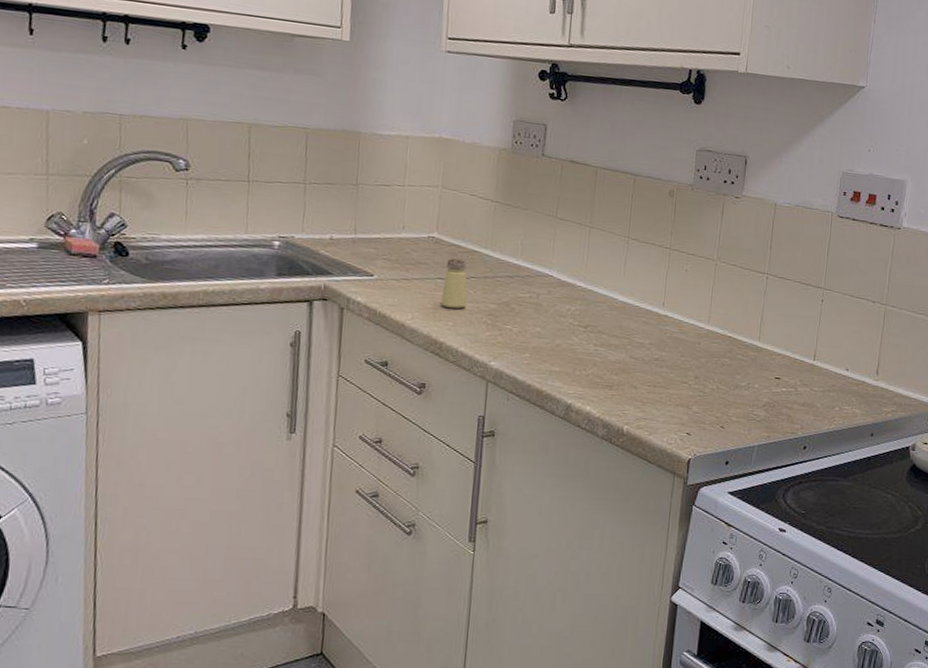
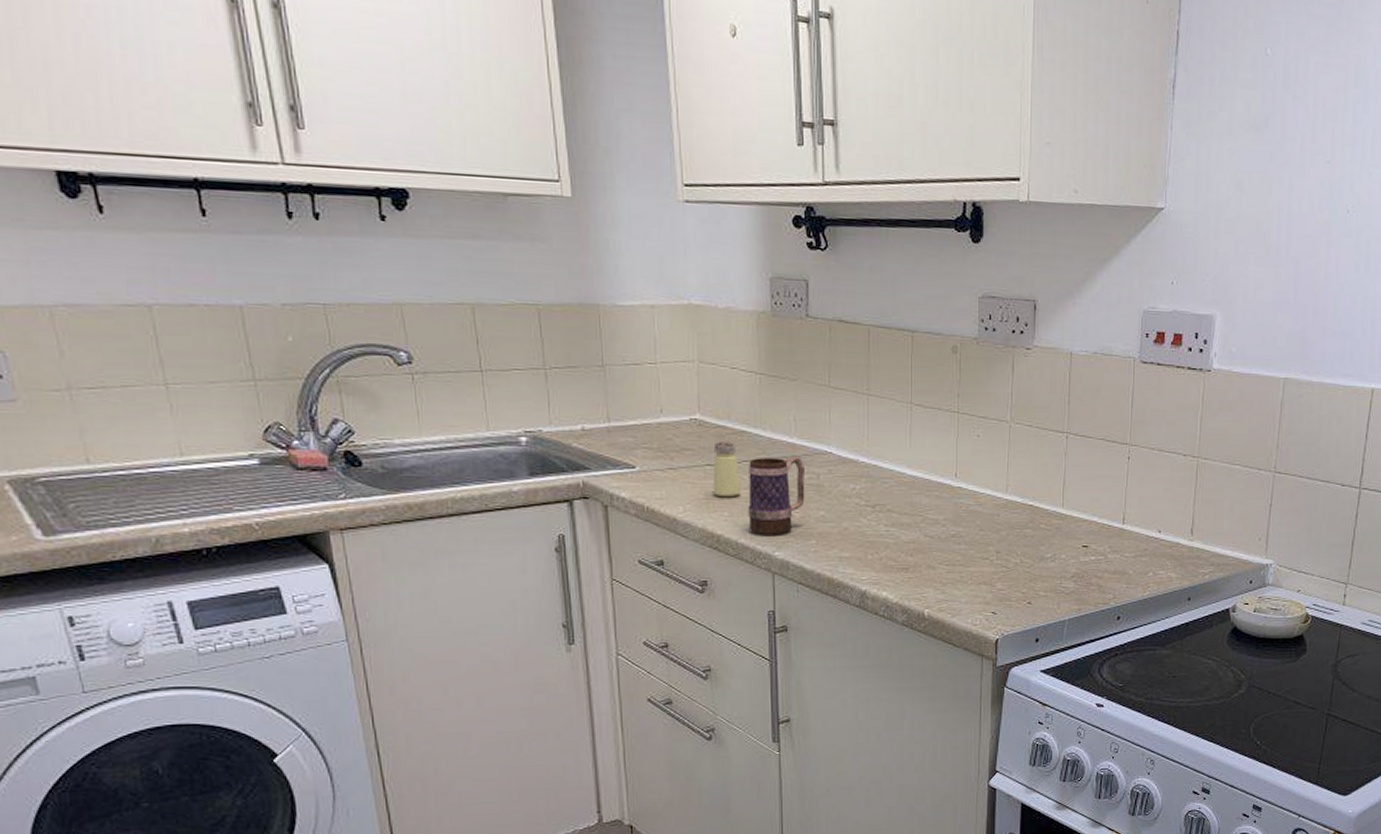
mug: none [470,275,527,346] -> present [748,456,805,535]

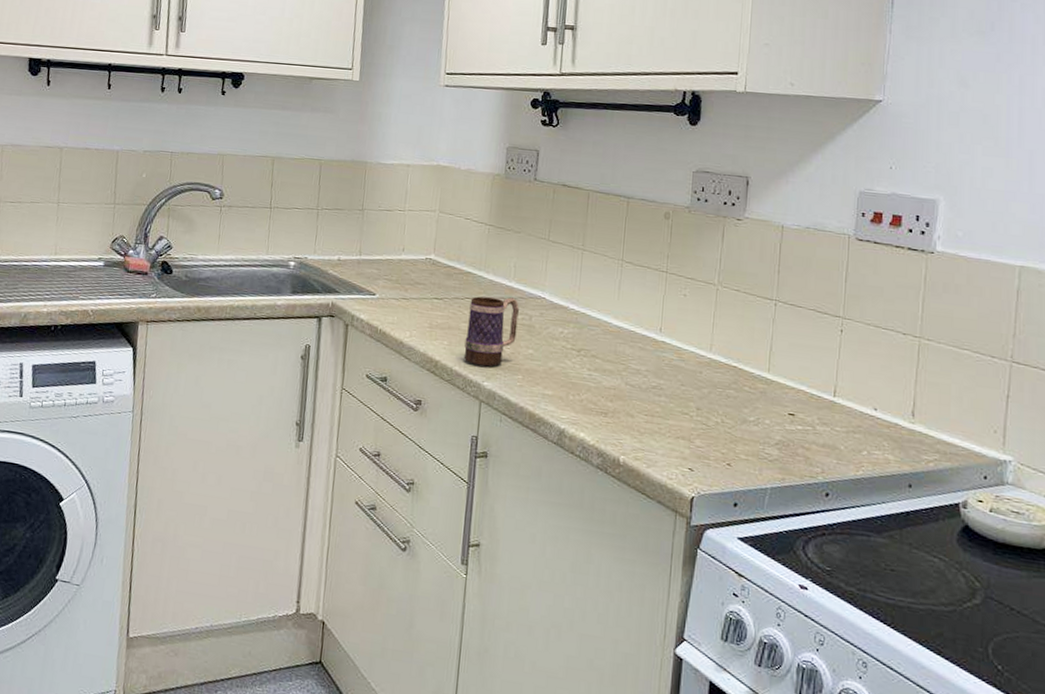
saltshaker: present [713,440,742,498] -> none [437,279,462,329]

